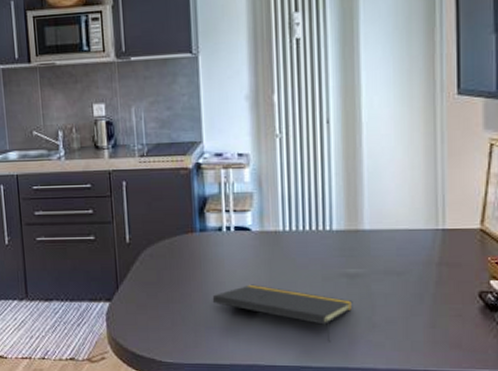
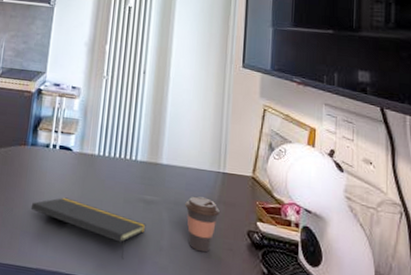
coffee cup: none [398,261,442,323] -> present [185,196,220,253]

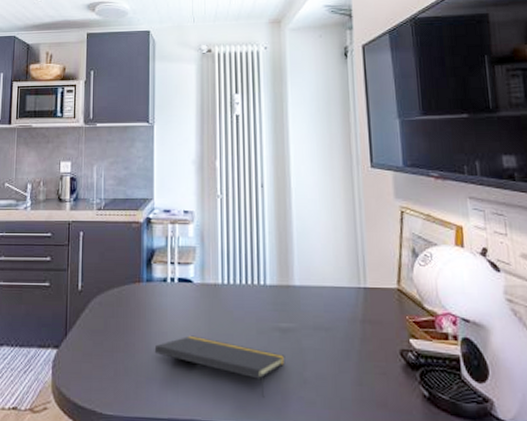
coffee cup: present [185,196,220,253] -> none [326,317,366,380]

